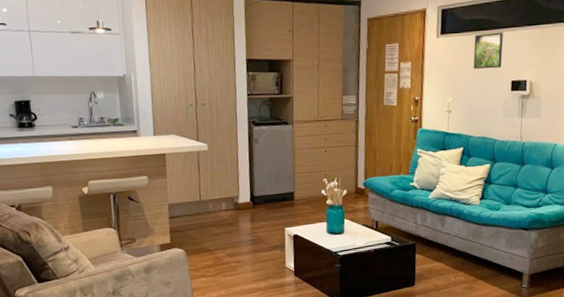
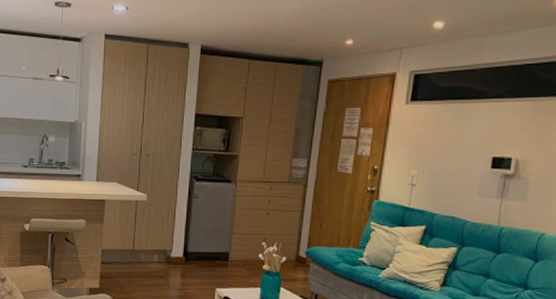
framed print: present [473,32,503,70] -> none [446,102,487,142]

